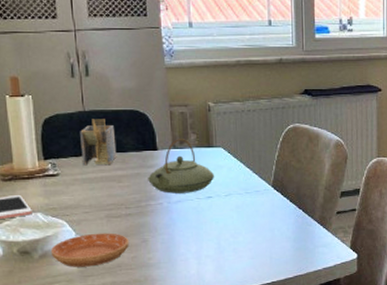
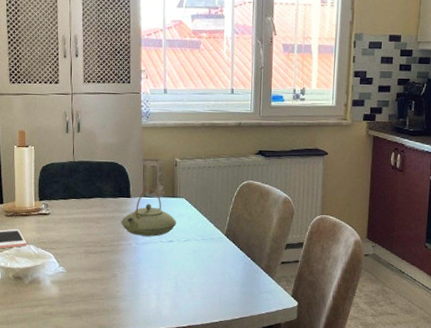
saucer: present [50,233,129,267] -> none [38,265,102,295]
napkin holder: present [80,119,117,166] -> none [69,168,98,208]

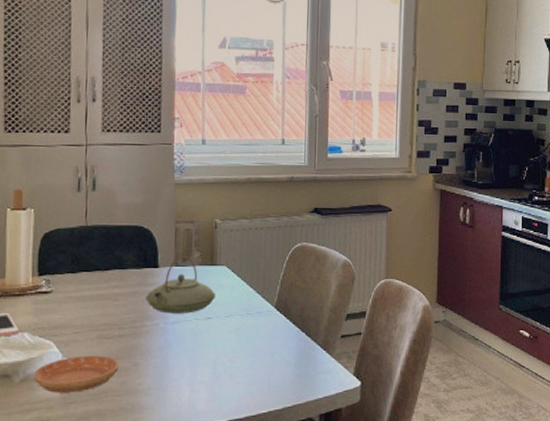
saucer: none [38,265,102,295] -> present [33,355,119,393]

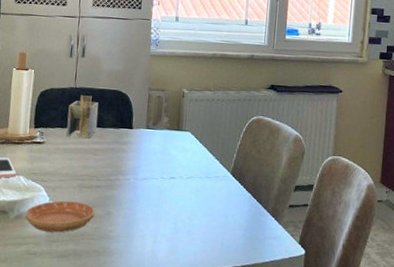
napkin holder: none [78,234,117,283] -> present [66,95,99,138]
teapot: present [146,256,217,314] -> none [120,120,181,172]

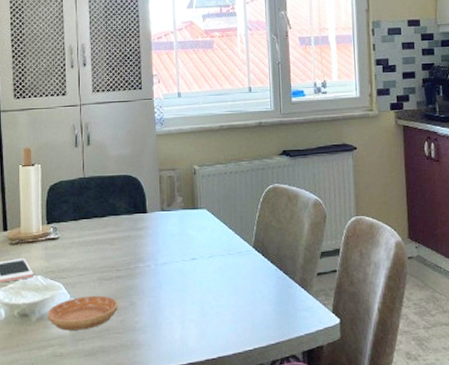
napkin holder: present [66,95,99,138] -> none [80,184,111,229]

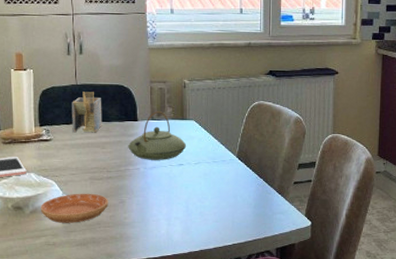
napkin holder: none [80,184,111,229] -> present [72,92,102,133]
teapot: none [138,201,199,256] -> present [128,111,187,160]

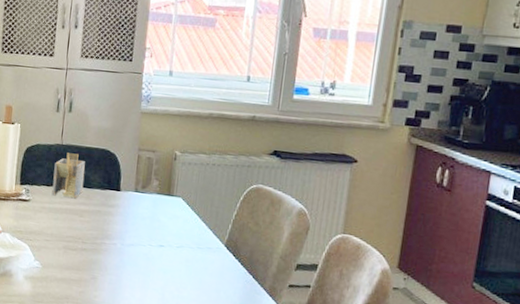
saucer: present [40,193,108,223] -> none [10,261,80,294]
teapot: present [128,111,187,160] -> none [107,183,170,239]

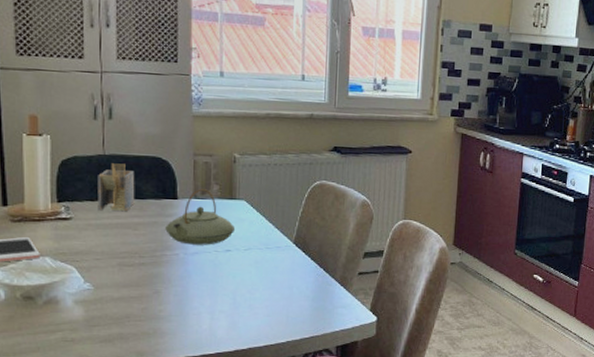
teapot: none [107,183,170,239] -> present [165,189,236,245]

